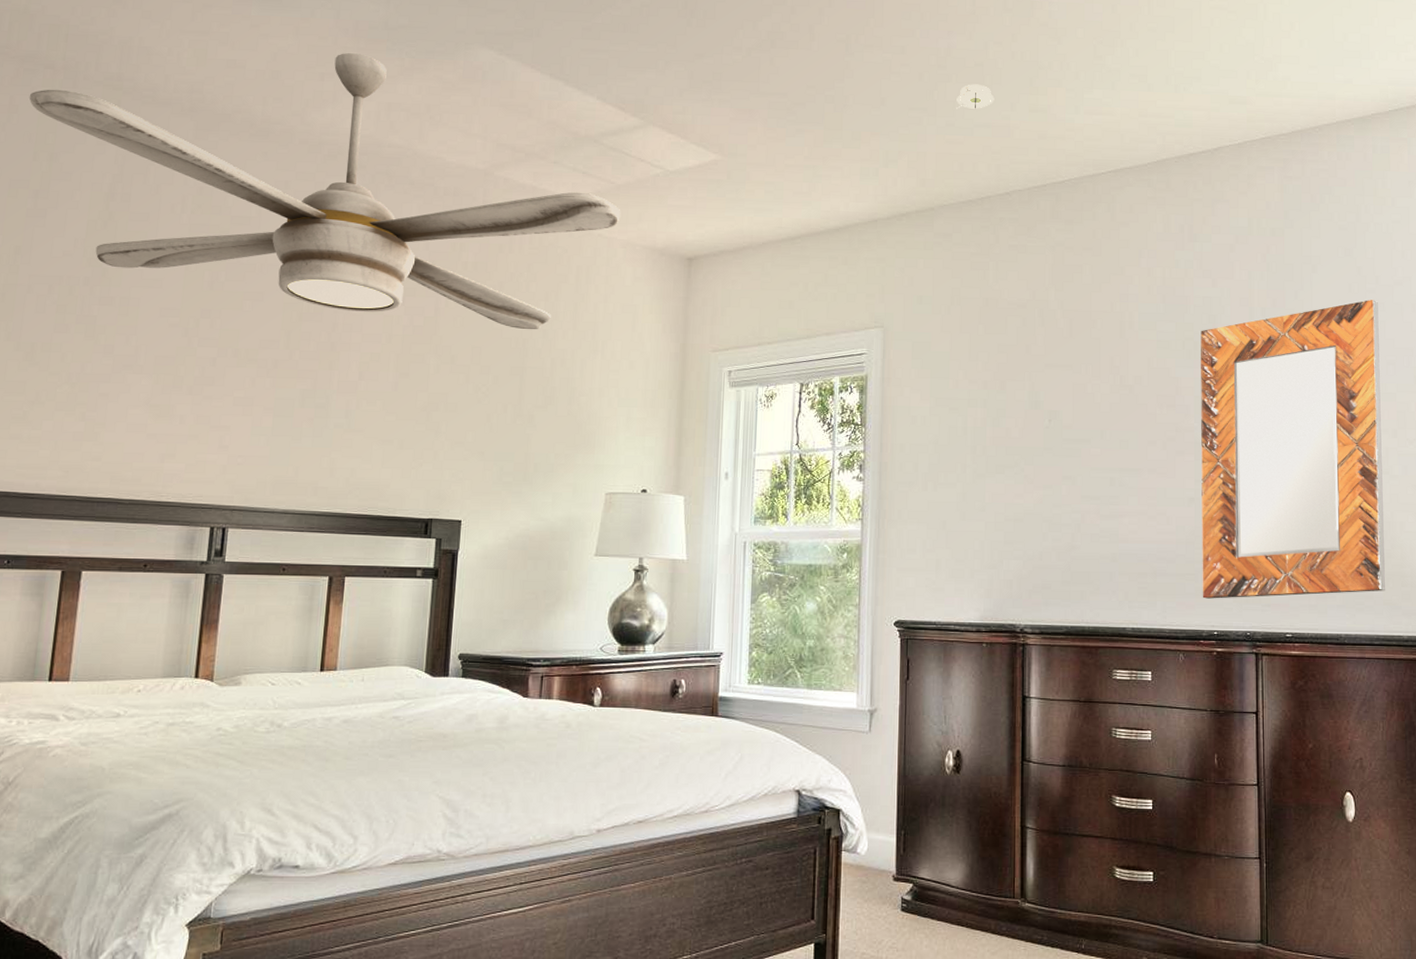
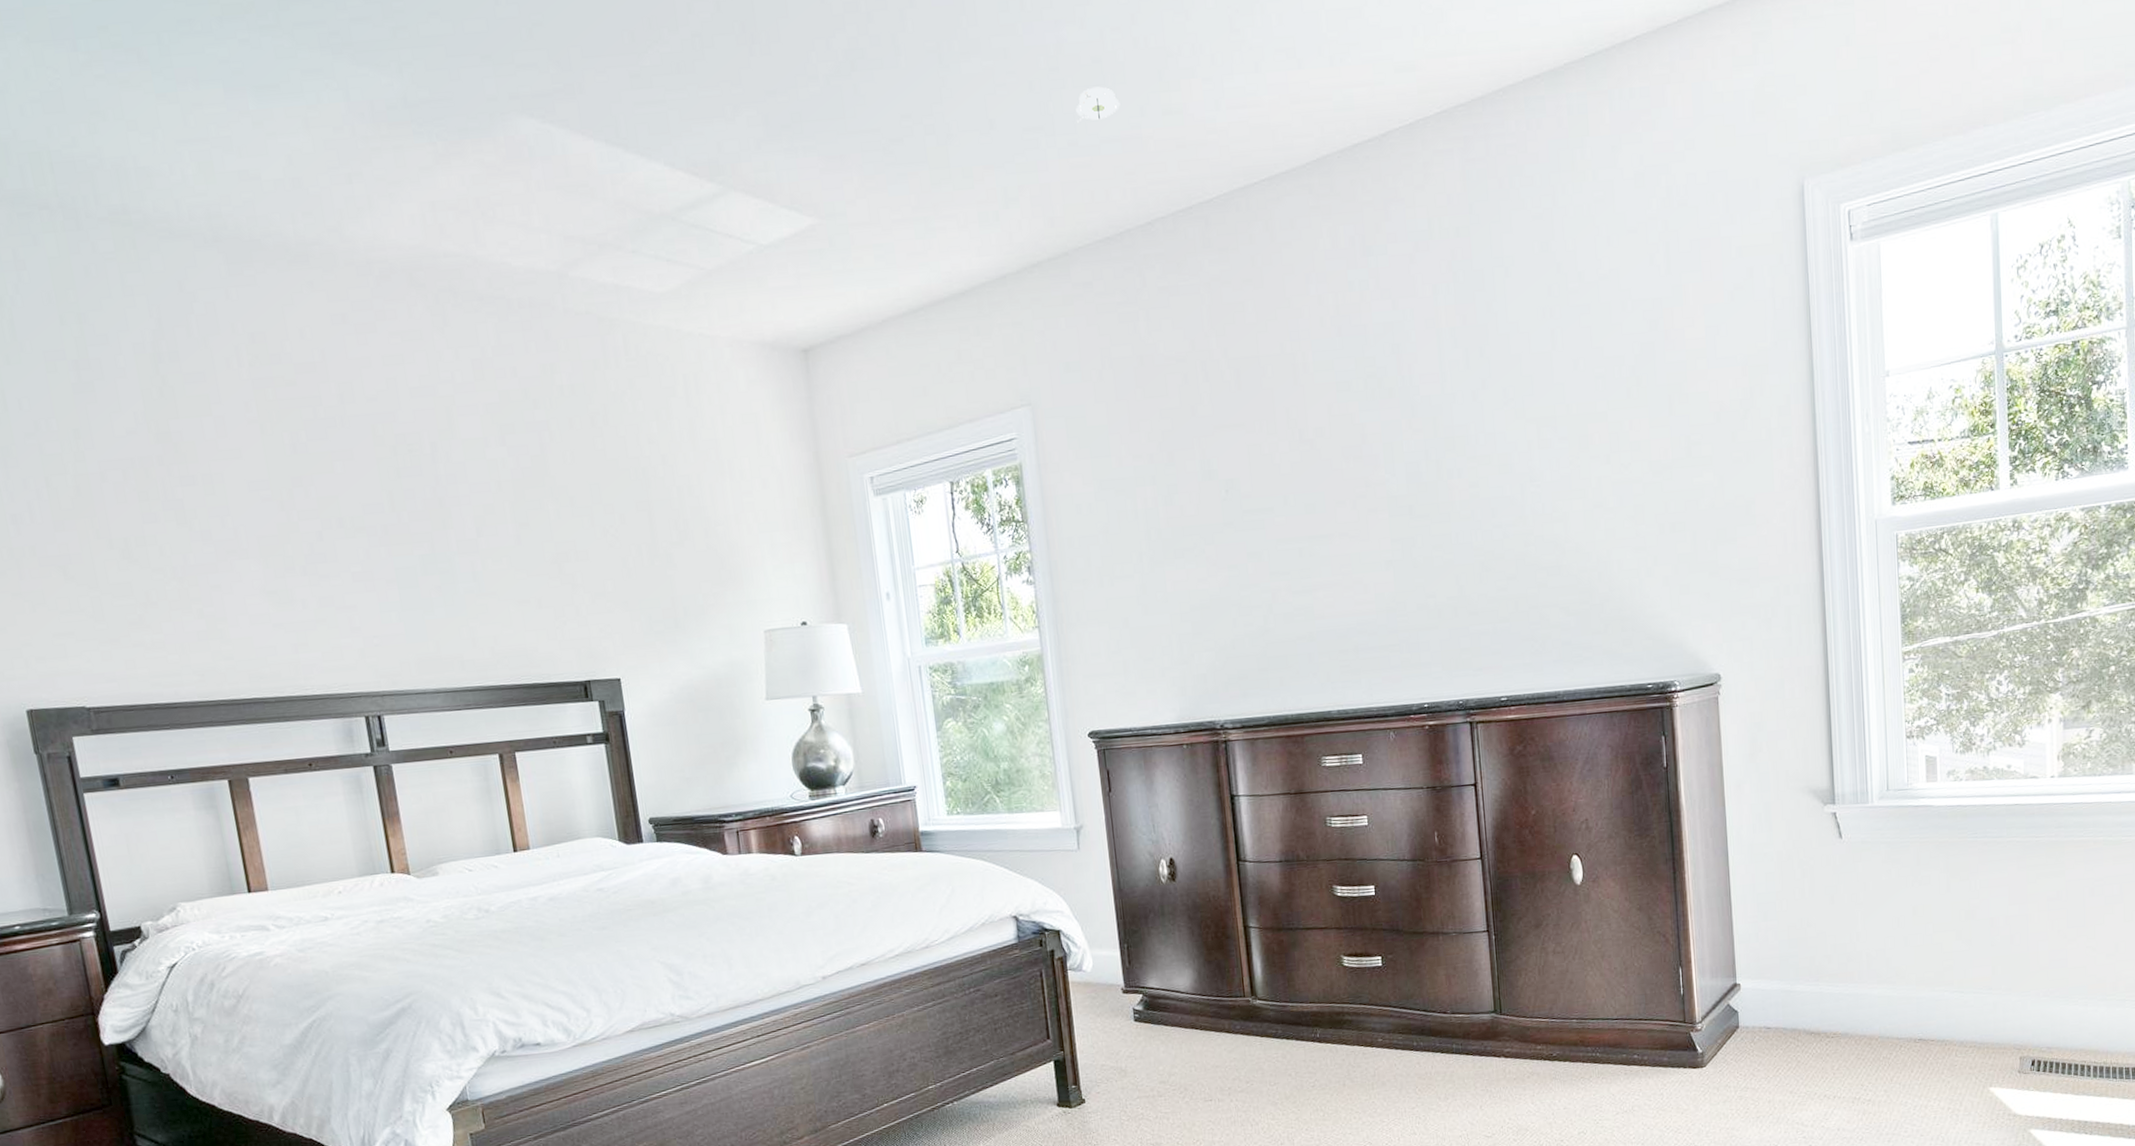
ceiling fan: present [29,53,621,330] -> none [32,143,720,460]
home mirror: present [1201,299,1385,599] -> none [1384,301,1604,670]

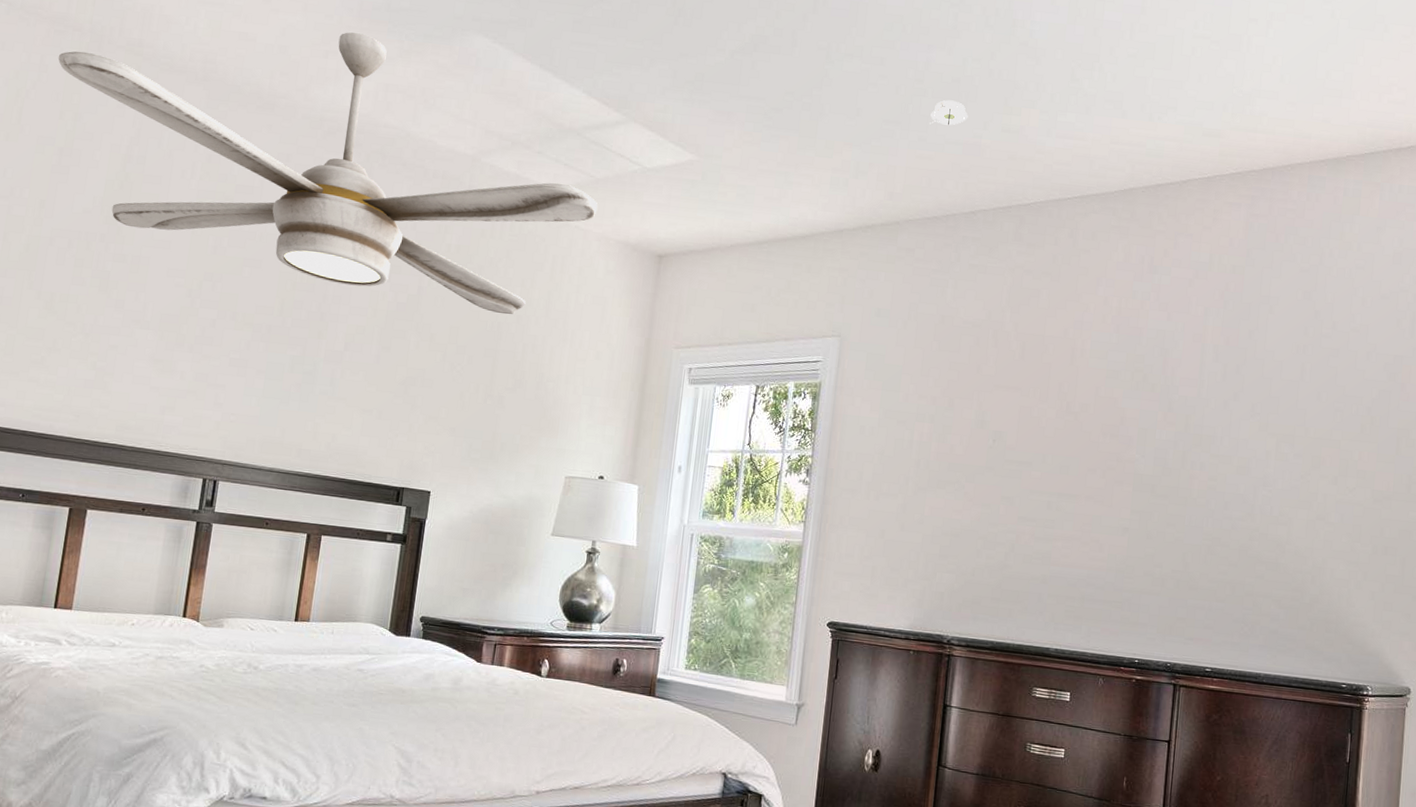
ceiling fan: none [32,143,720,460] -> present [58,32,598,315]

